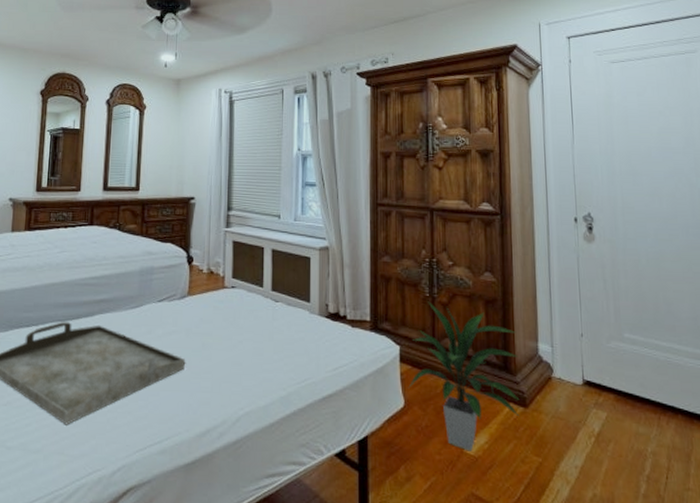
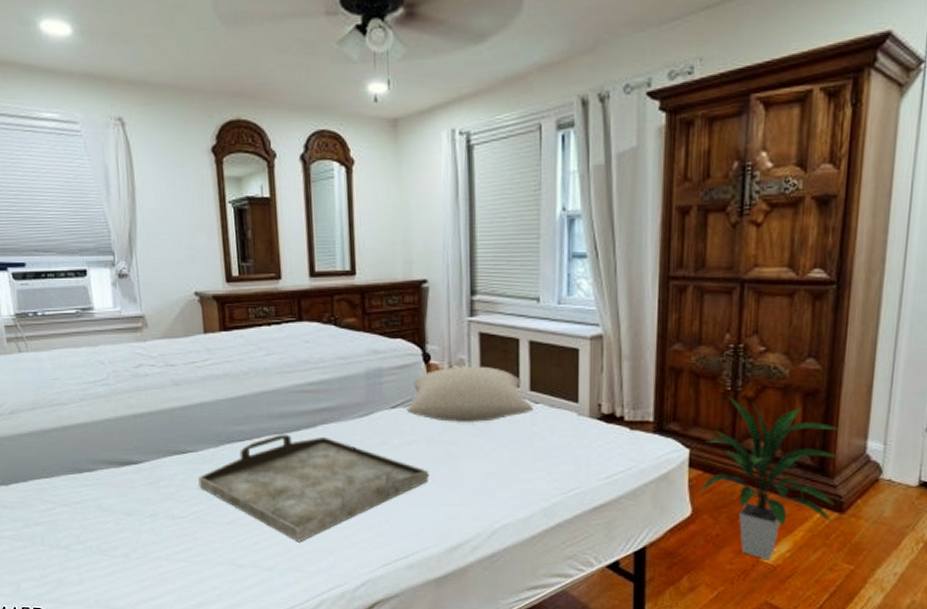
pillow: none [172,268,274,317] -> present [408,366,534,422]

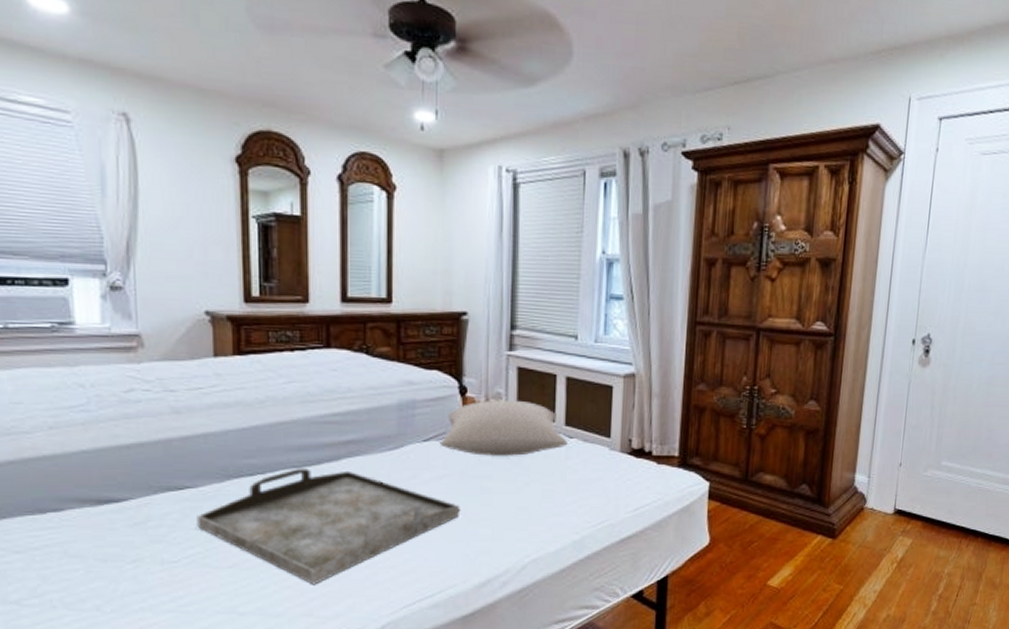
indoor plant: present [698,396,841,560] -> none [715,433,835,584]

